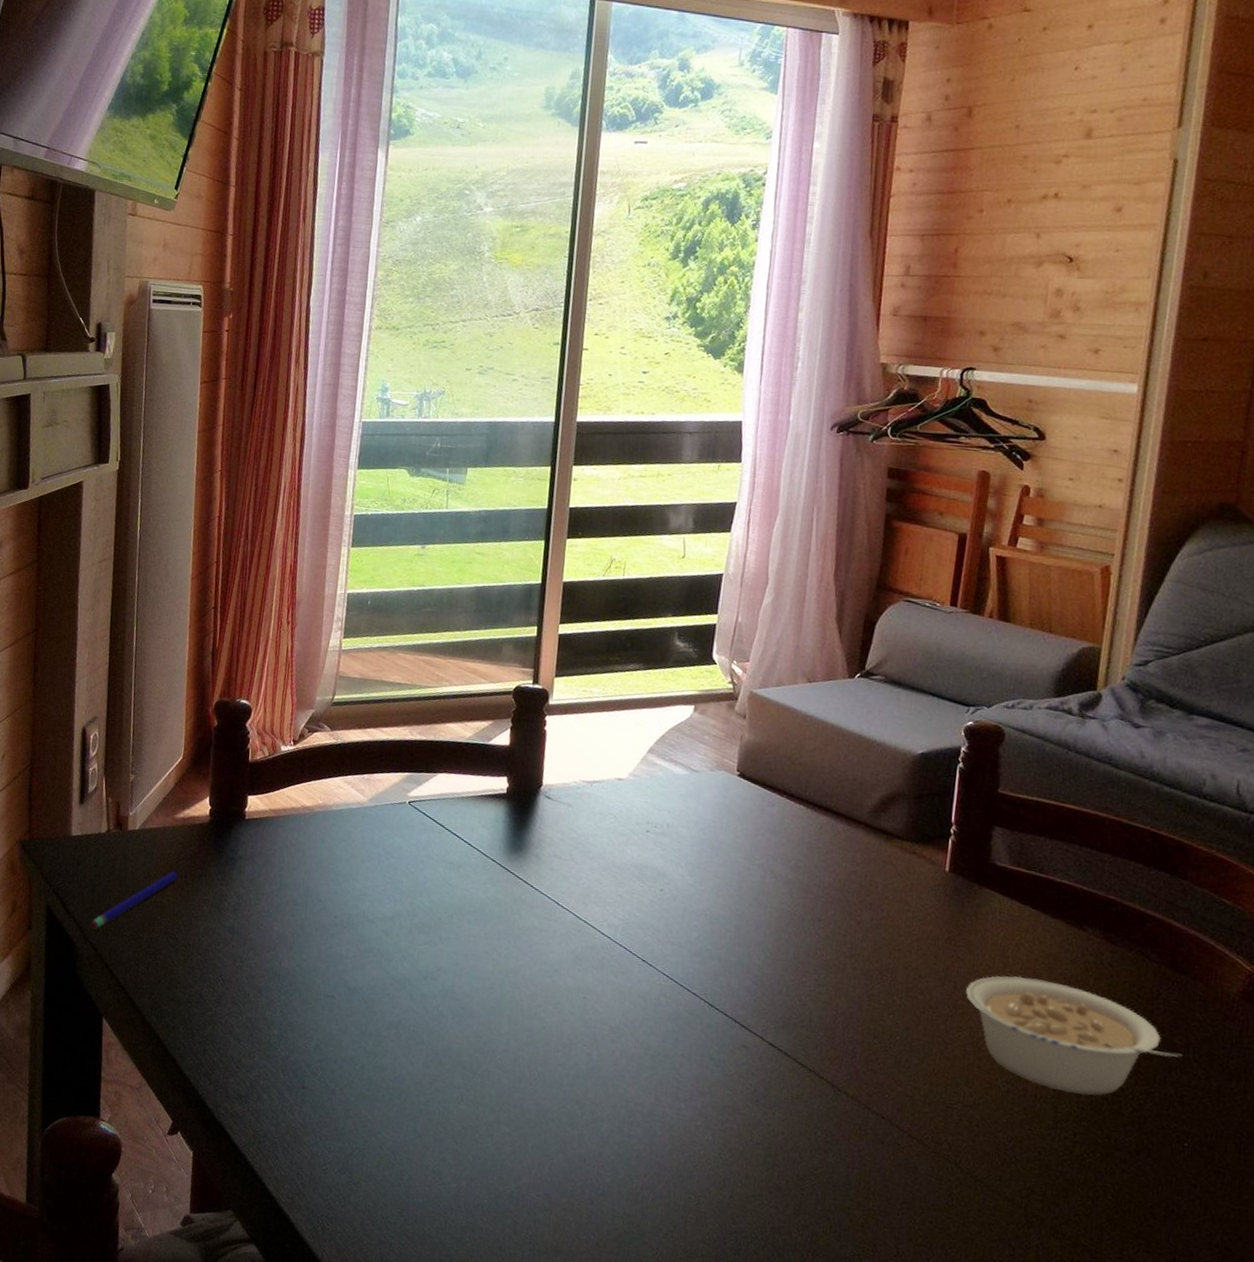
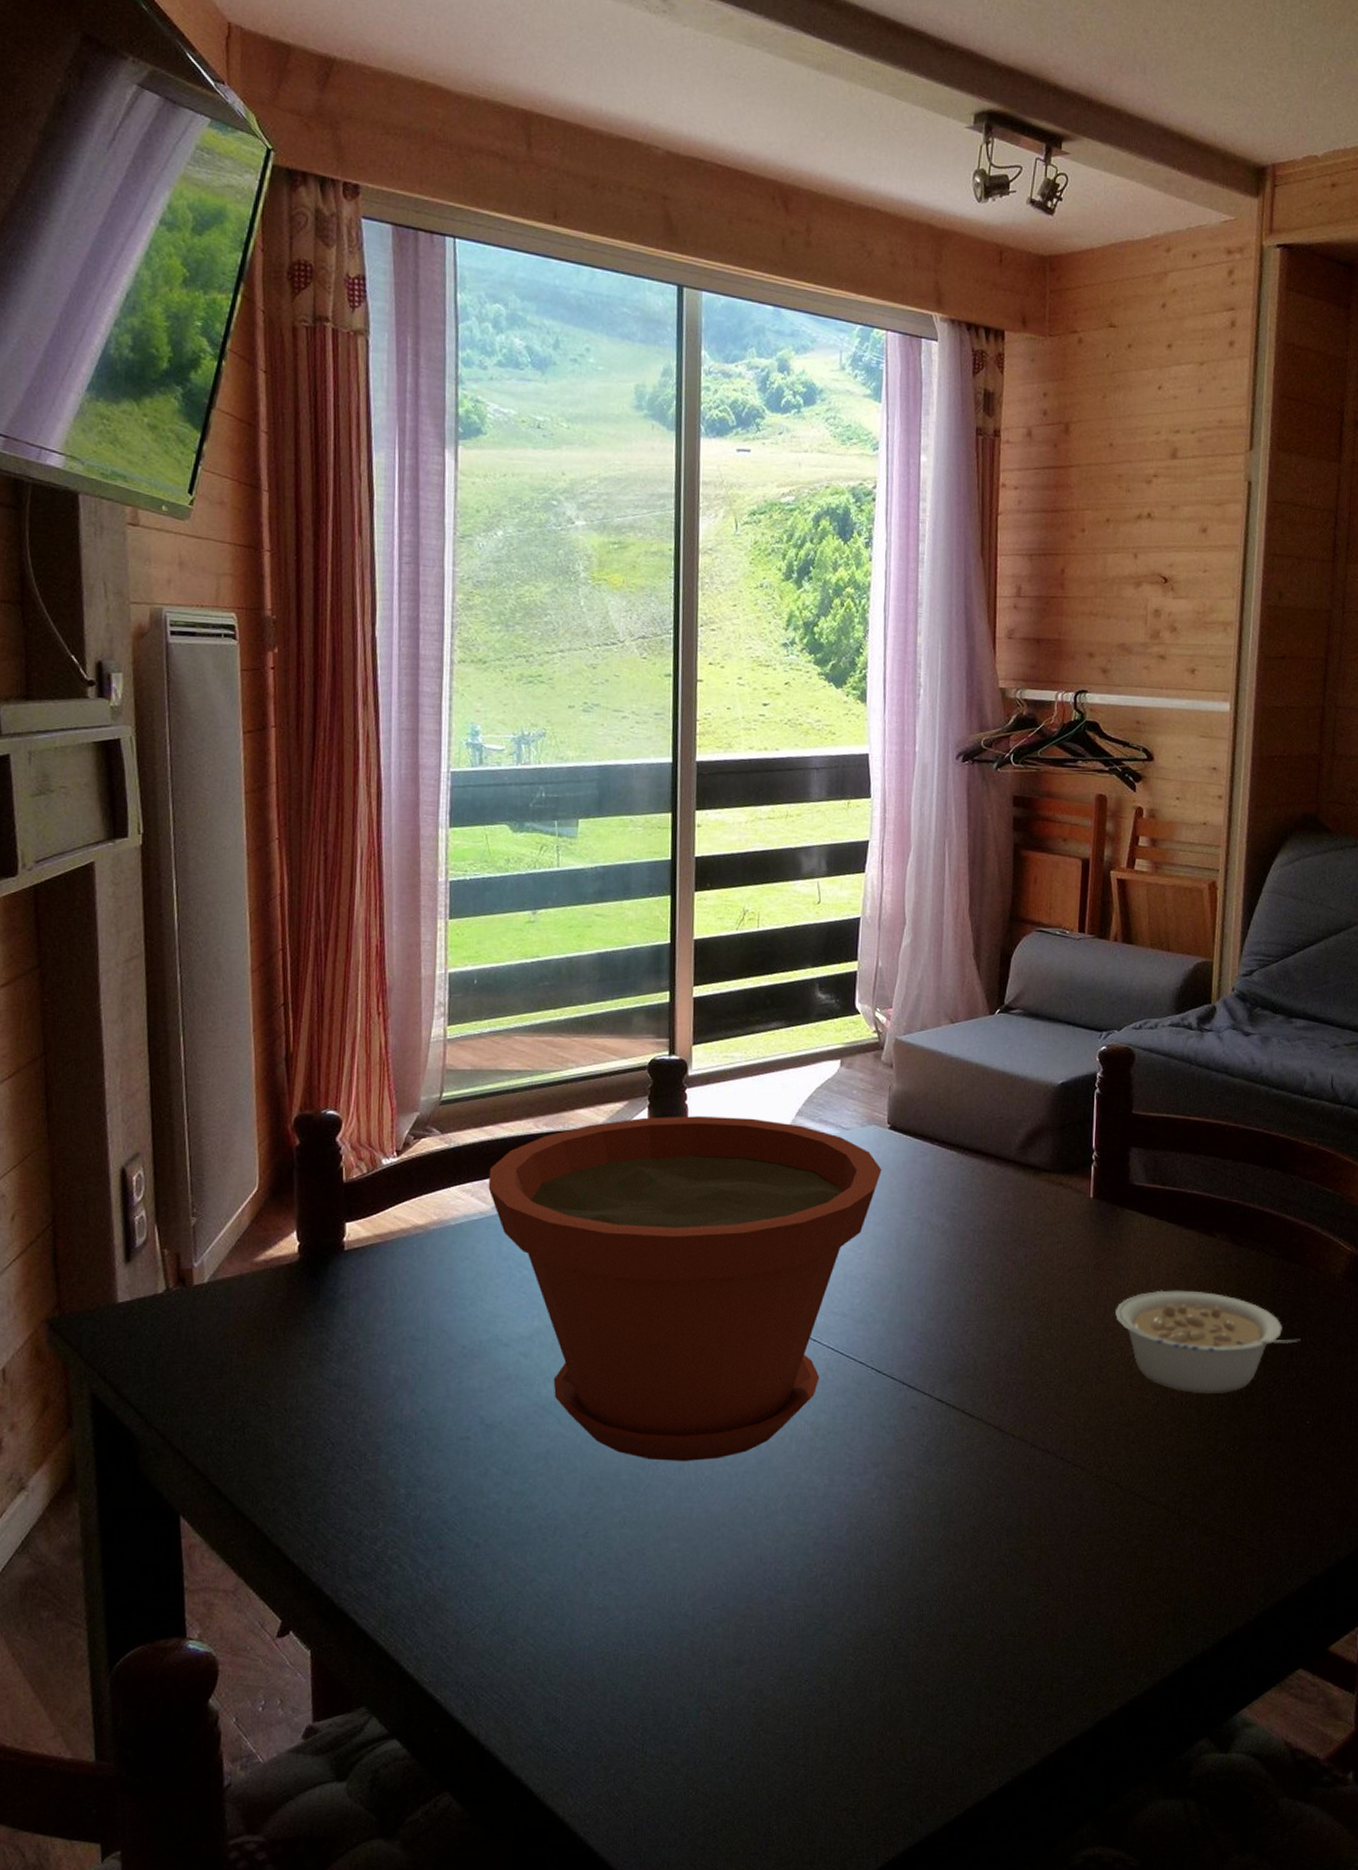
pen: present [90,872,179,929] -> none [152,1326,265,1412]
plant pot: none [366,737,729,1059] -> present [488,1116,882,1461]

